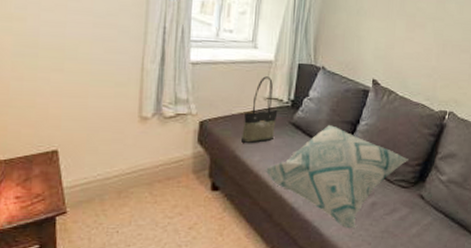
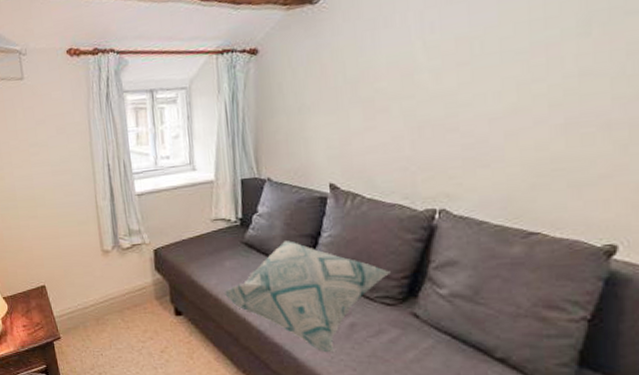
tote bag: present [241,76,278,144] -> none [194,197,228,268]

